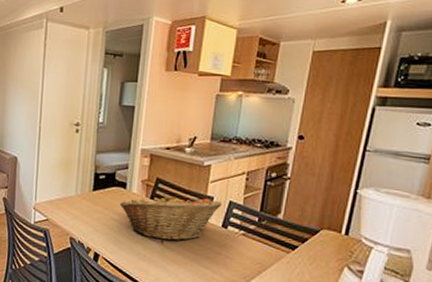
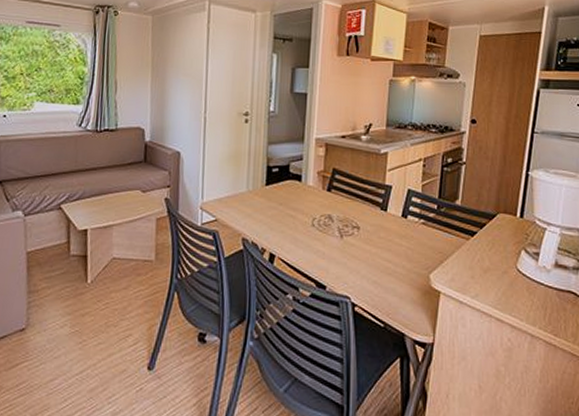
fruit basket: present [119,193,223,242] -> none [295,184,401,235]

